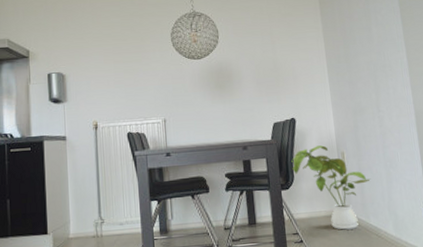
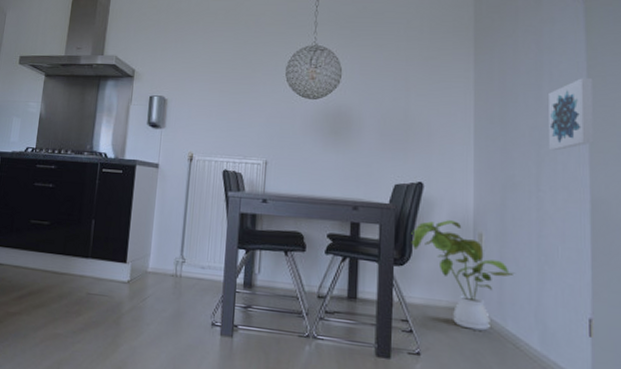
wall art: none [377,19,411,79] -> present [548,78,593,151]

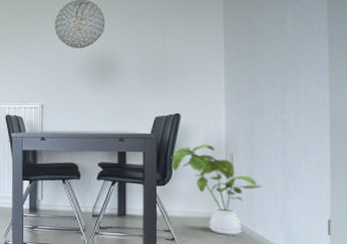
wall art: present [548,78,593,151] -> none [291,10,333,78]

